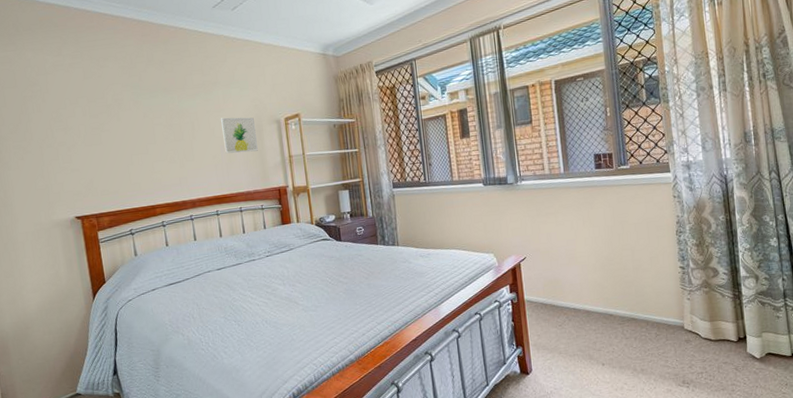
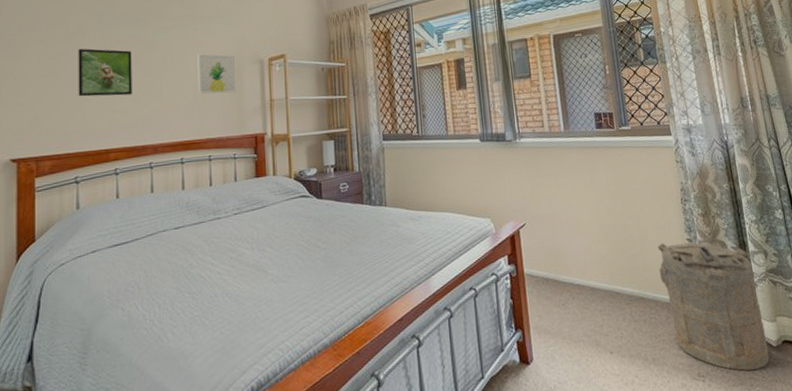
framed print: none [117,117,168,161] -> present [78,48,132,97]
laundry hamper: none [650,270,752,379] -> present [657,242,770,371]

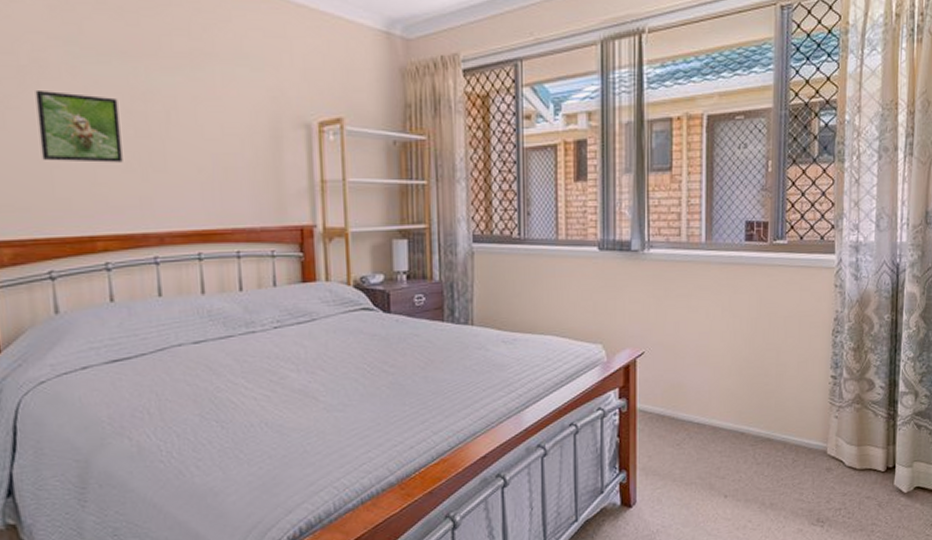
wall art: present [197,54,236,94] -> none [216,110,273,168]
laundry hamper: present [657,242,770,371] -> none [793,379,901,517]

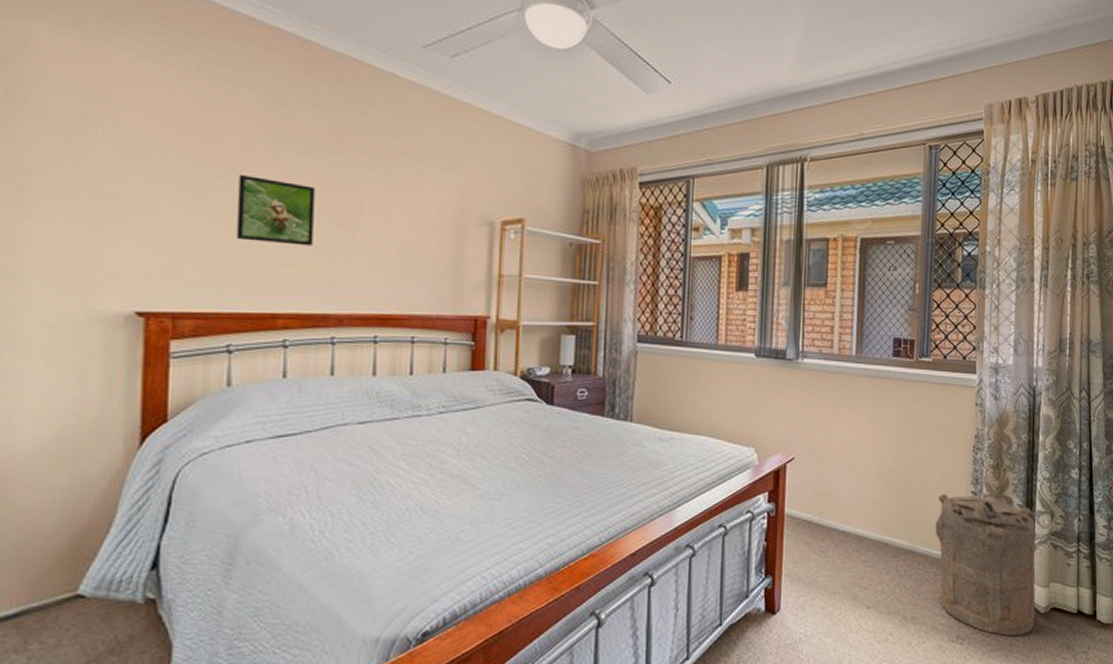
laundry hamper: none [793,379,901,517] -> present [935,493,1037,637]

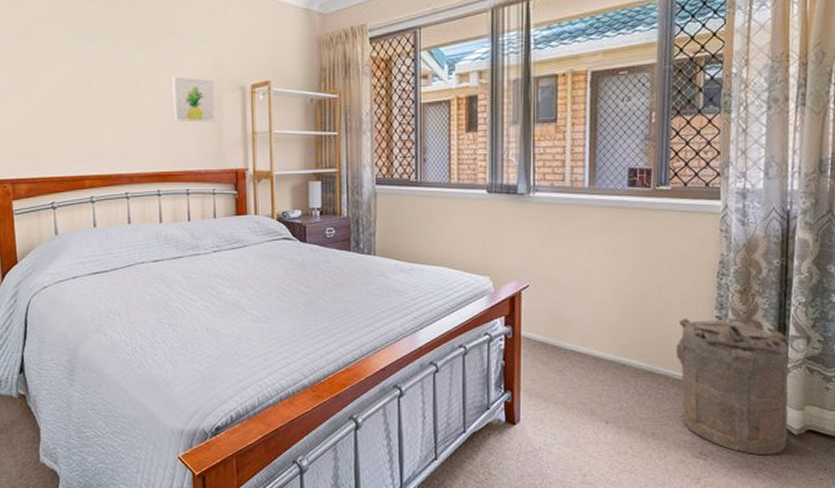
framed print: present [236,175,315,246] -> none [45,65,105,119]
wall art: none [404,204,456,260] -> present [173,76,215,123]

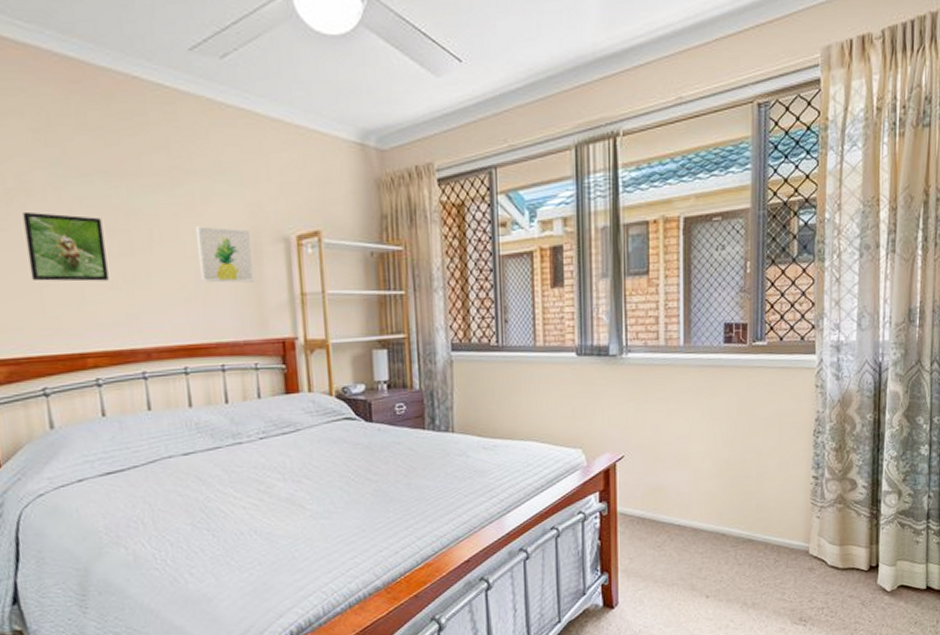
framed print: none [45,65,105,119] -> present [22,213,109,282]
laundry hamper: present [675,318,791,456] -> none [774,480,884,616]

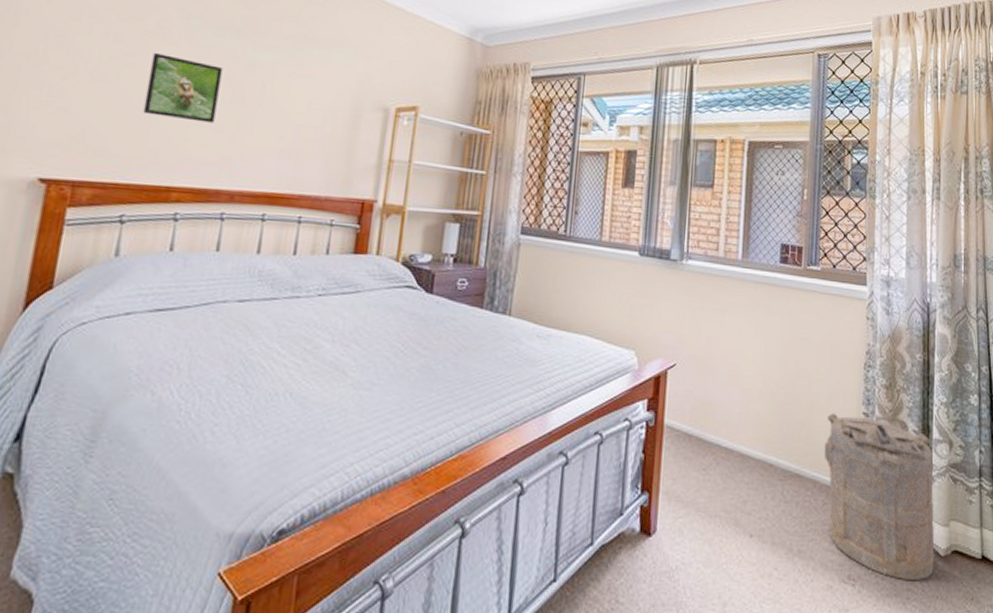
wall art: present [196,226,253,283] -> none [300,87,354,143]
laundry hamper: none [774,480,884,616] -> present [824,412,935,581]

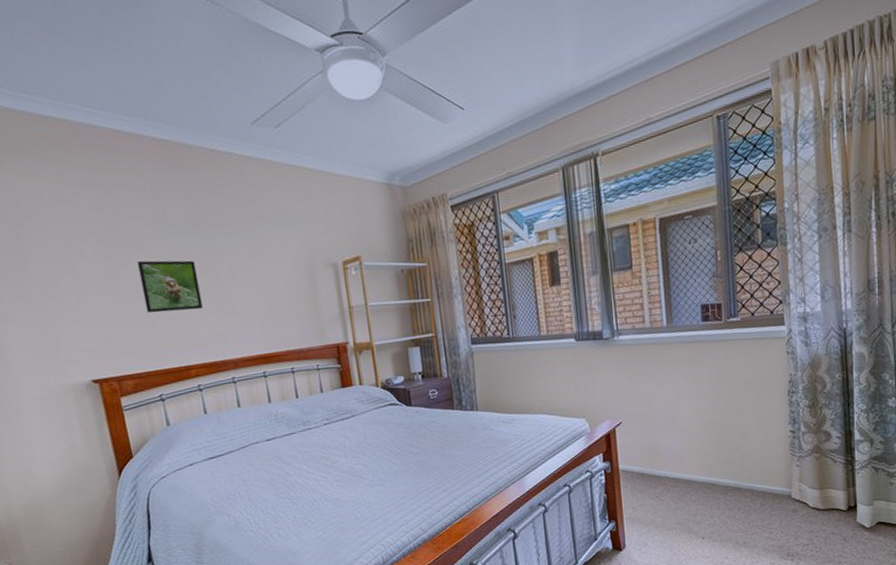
laundry hamper: present [824,412,935,581] -> none [757,434,861,550]

